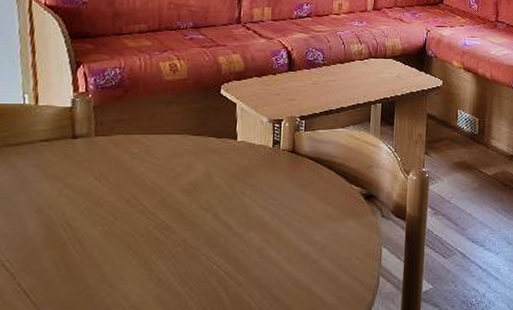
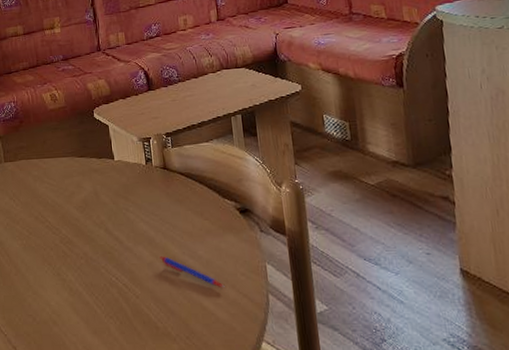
pen: none [272,242,337,272] -> present [160,256,225,287]

